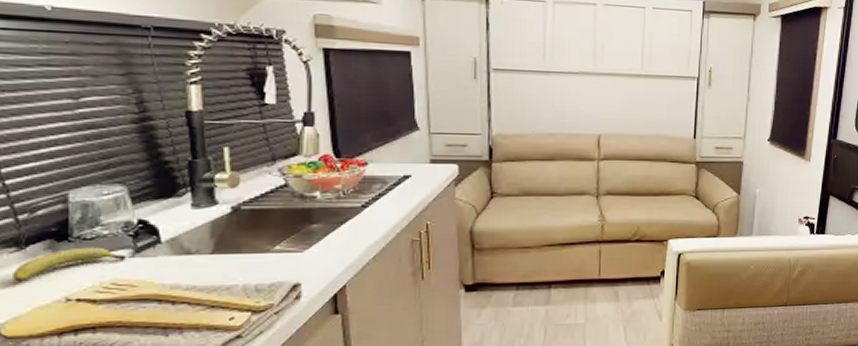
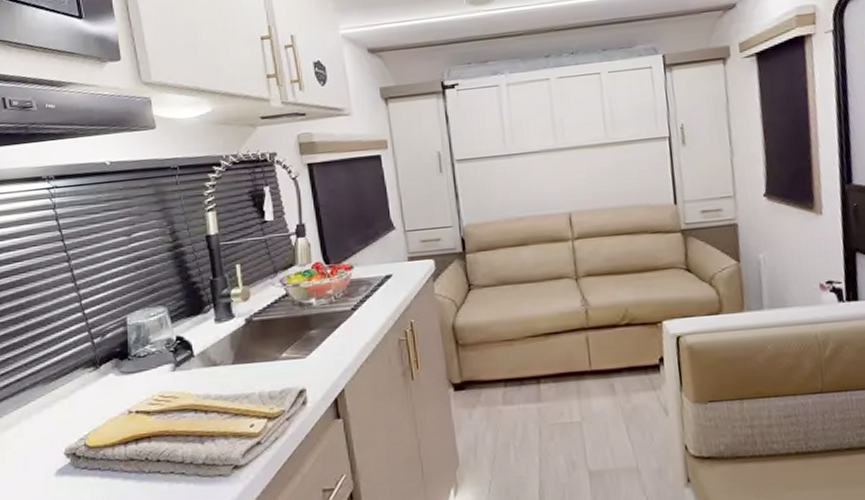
fruit: present [13,247,126,282] -> none [92,363,169,398]

